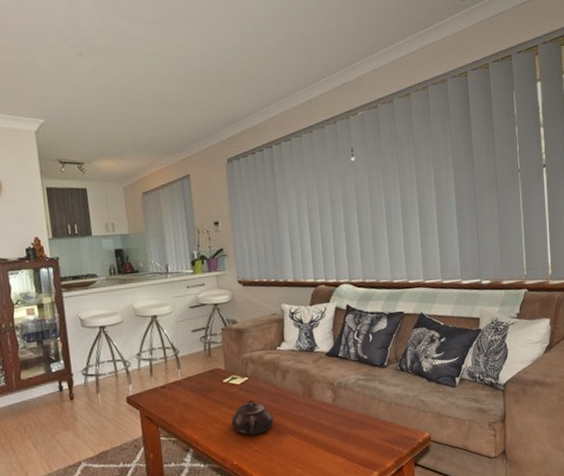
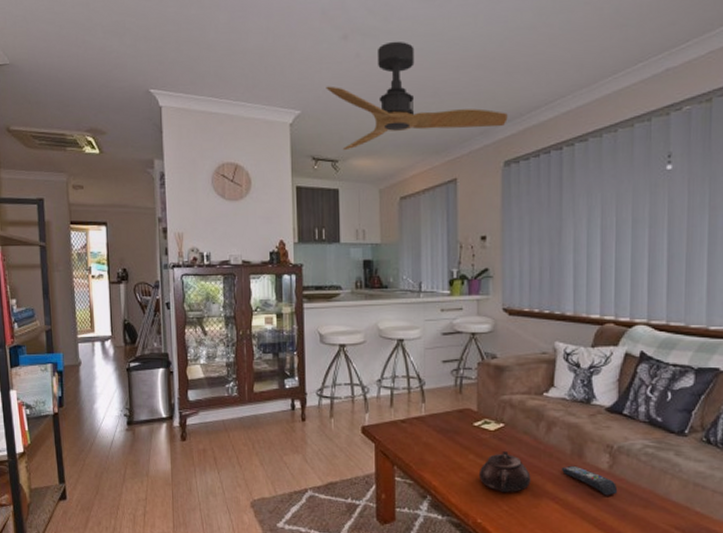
ceiling fan: none [66,58,227,154] -> present [326,41,508,151]
remote control: none [296,403,341,424] -> present [561,465,618,496]

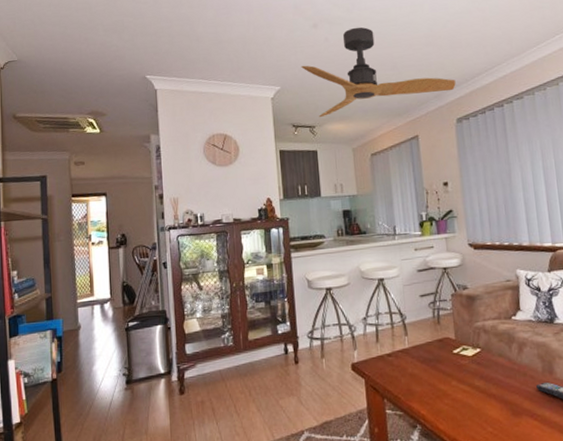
teapot: present [478,452,531,493] -> none [462,375,510,415]

